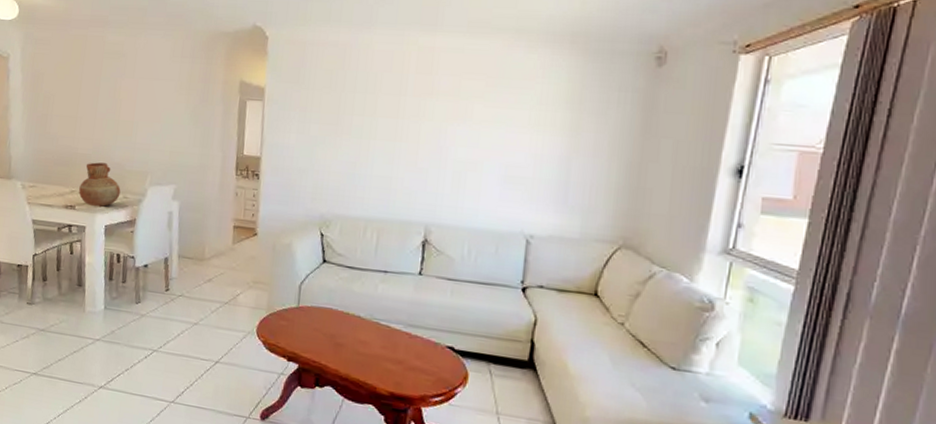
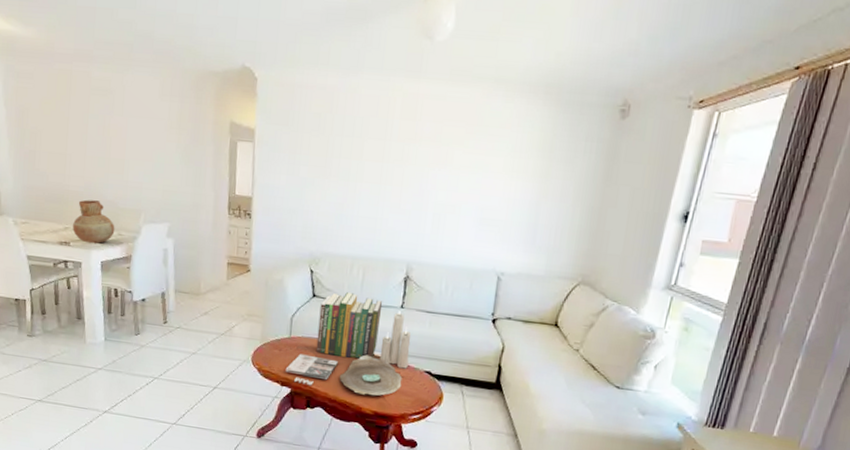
magazine: none [292,325,350,362] -> present [285,354,338,386]
books: none [325,258,399,332] -> present [315,292,383,359]
decorative bowl: none [351,327,422,374] -> present [339,354,403,396]
candle: none [395,278,431,344] -> present [379,311,412,369]

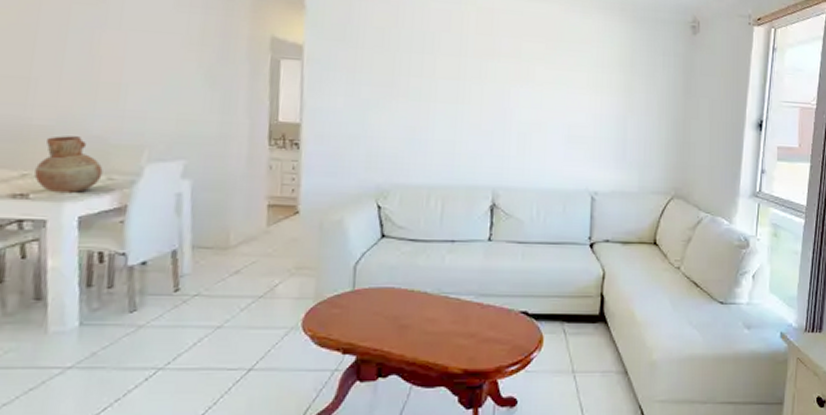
magazine: present [285,354,338,386] -> none [348,310,416,349]
books: present [315,292,383,359] -> none [387,229,467,307]
decorative bowl: present [339,354,403,396] -> none [418,300,495,351]
candle: present [379,311,412,369] -> none [466,244,503,312]

